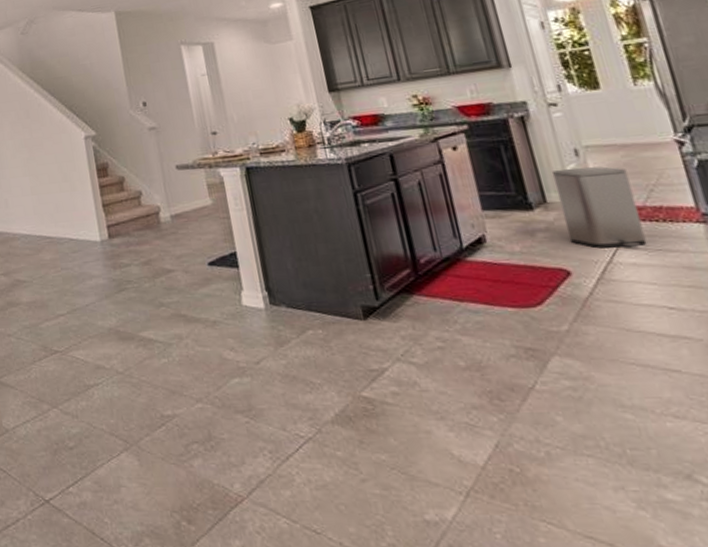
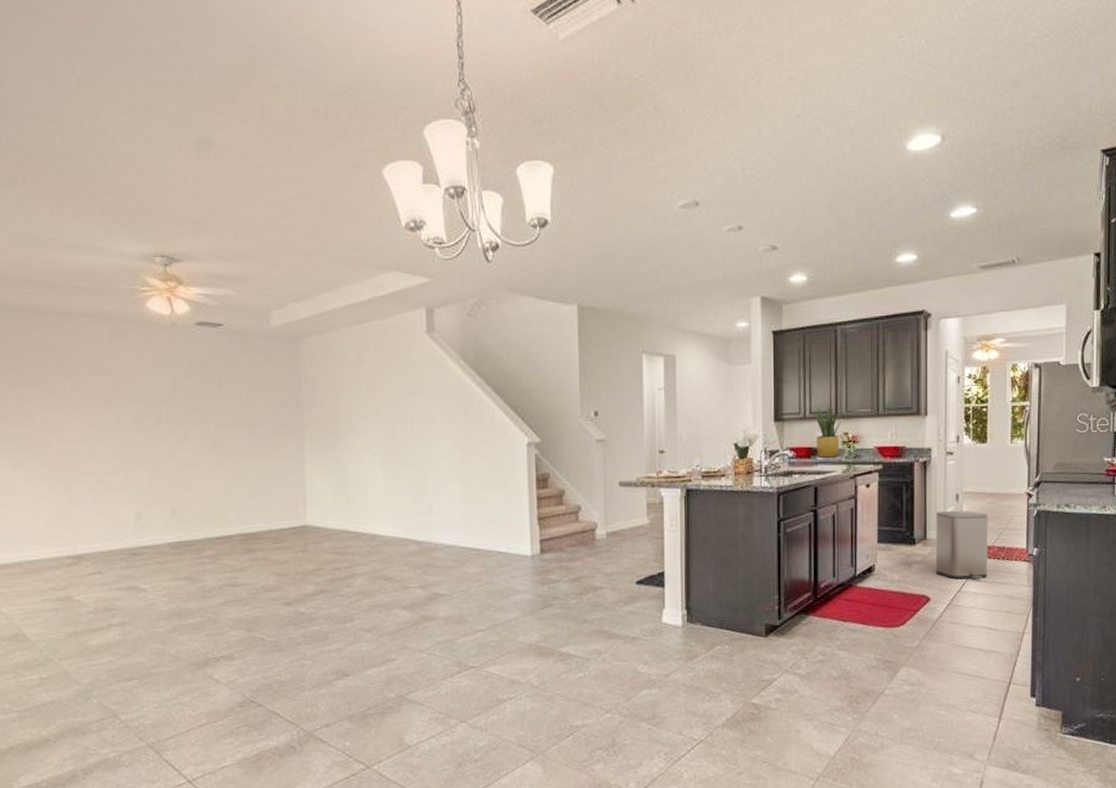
planter: none [371,70,412,124] -> present [814,405,842,458]

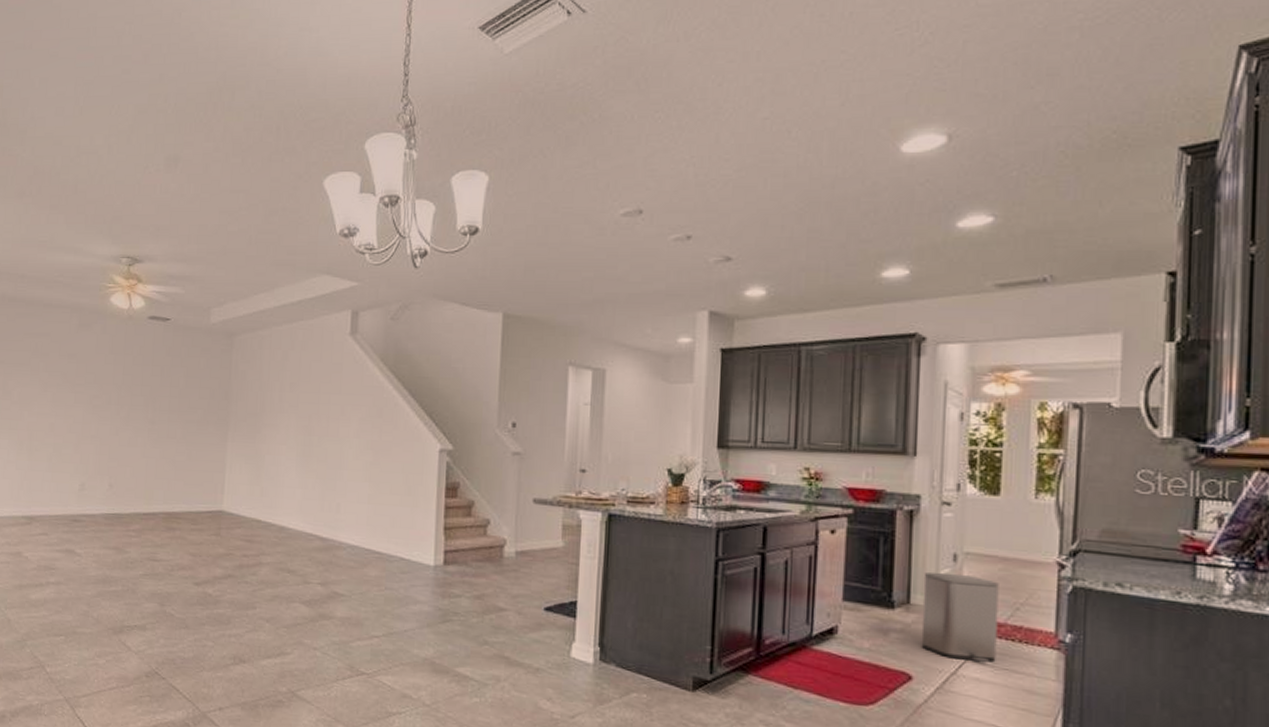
planter: present [814,405,842,458] -> none [767,435,802,495]

